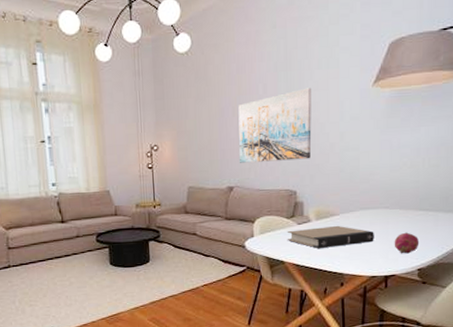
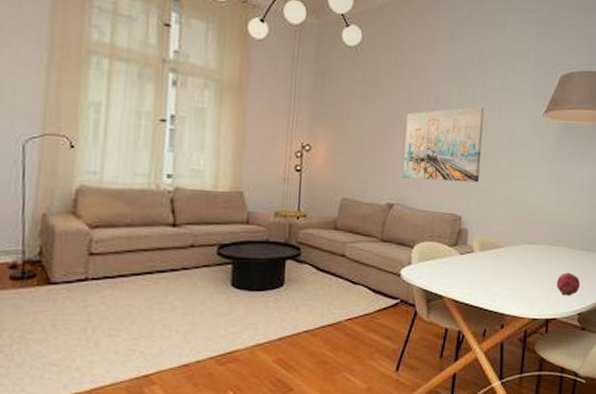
book: present [287,225,374,249] -> none [447,259,538,284]

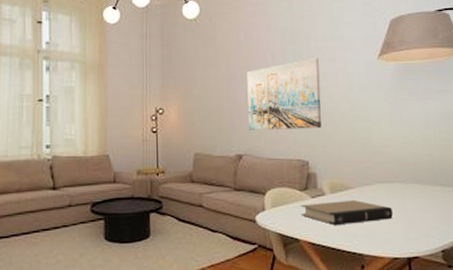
book: none [447,259,538,284] -> present [300,199,393,226]
fruit: present [556,272,581,296] -> none [413,209,440,233]

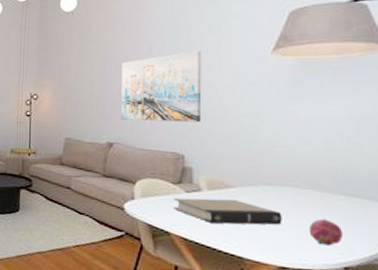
fruit: none [413,209,440,233] -> present [308,218,344,246]

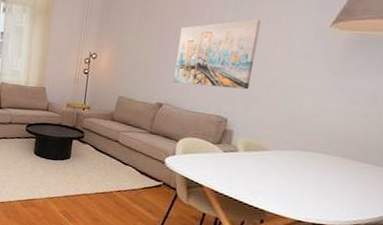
book: present [173,198,282,225] -> none [209,156,308,186]
fruit: present [308,218,344,246] -> none [328,182,361,206]

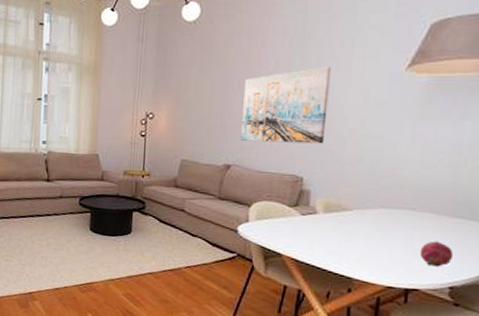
fruit: none [328,182,361,206] -> present [419,241,454,267]

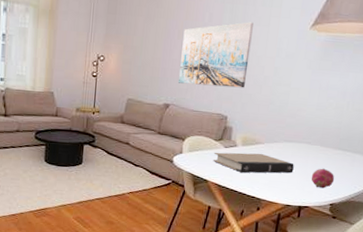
book: none [287,220,395,247] -> present [213,152,294,173]

